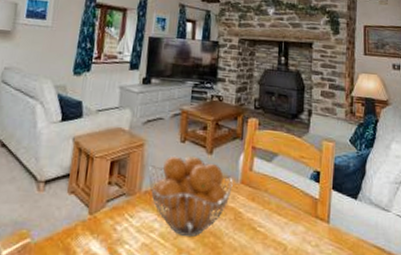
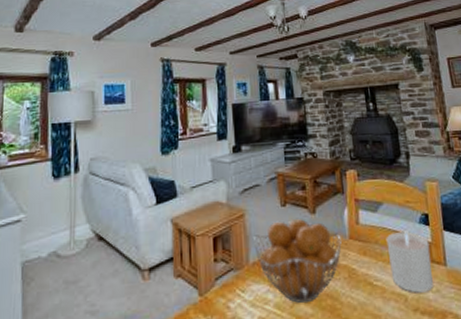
candle: none [275,184,316,245] -> present [386,232,433,293]

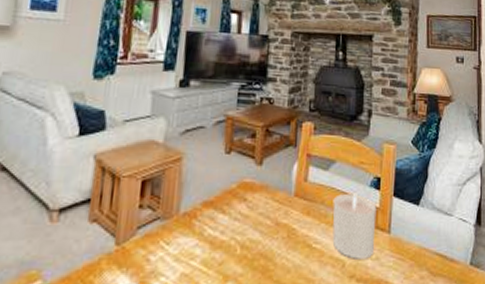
fruit basket: present [253,218,342,304] -> none [187,168,286,262]

